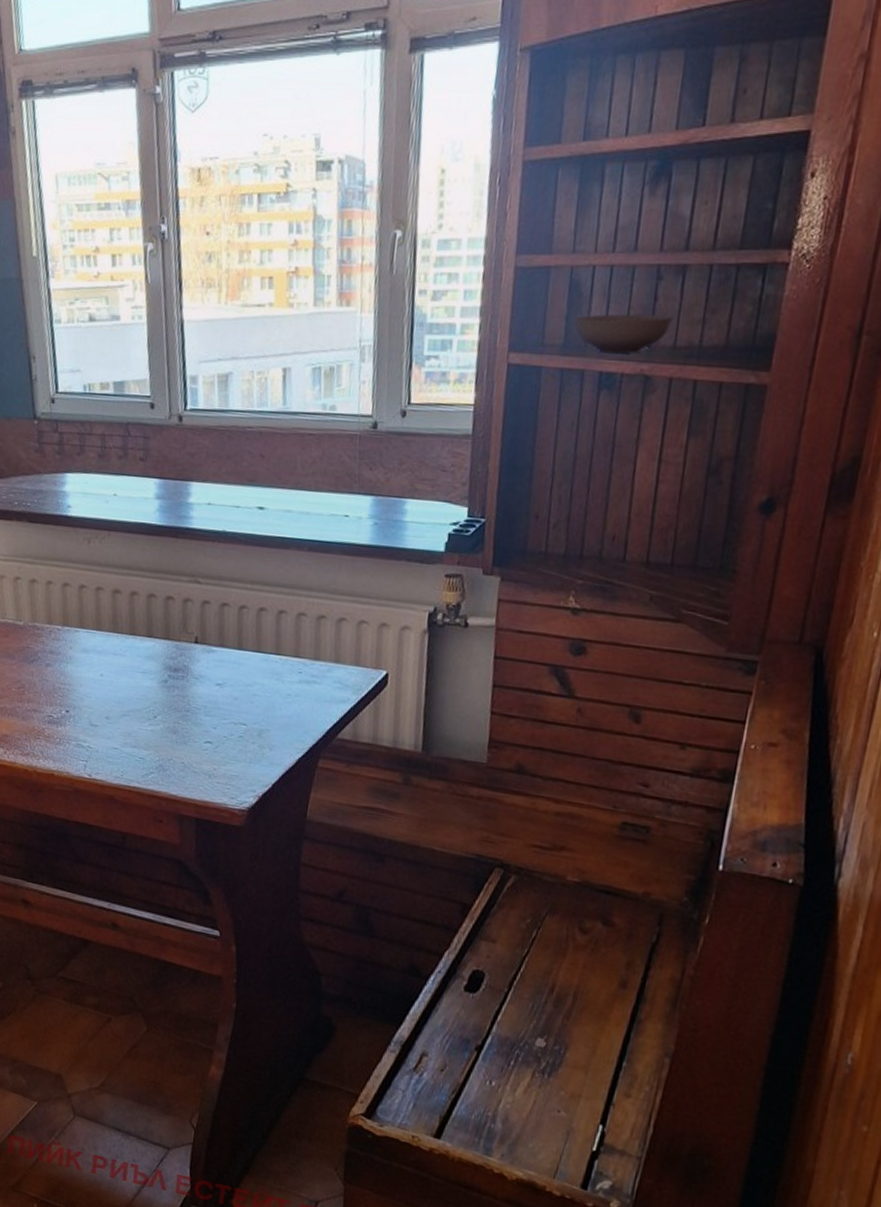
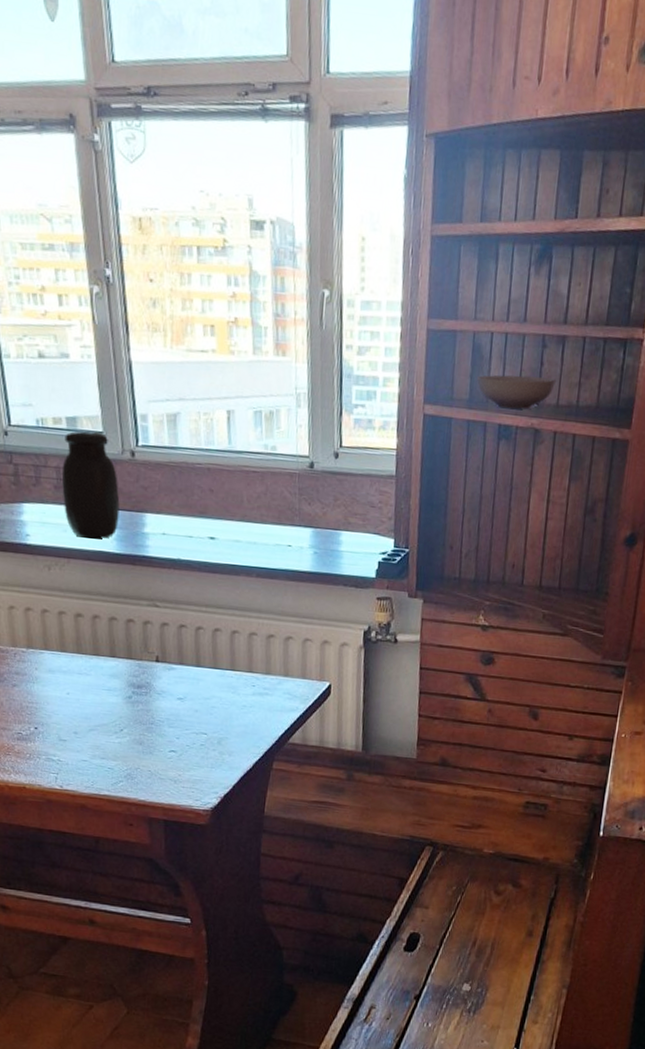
jar: none [106,396,165,510] -> present [61,431,120,539]

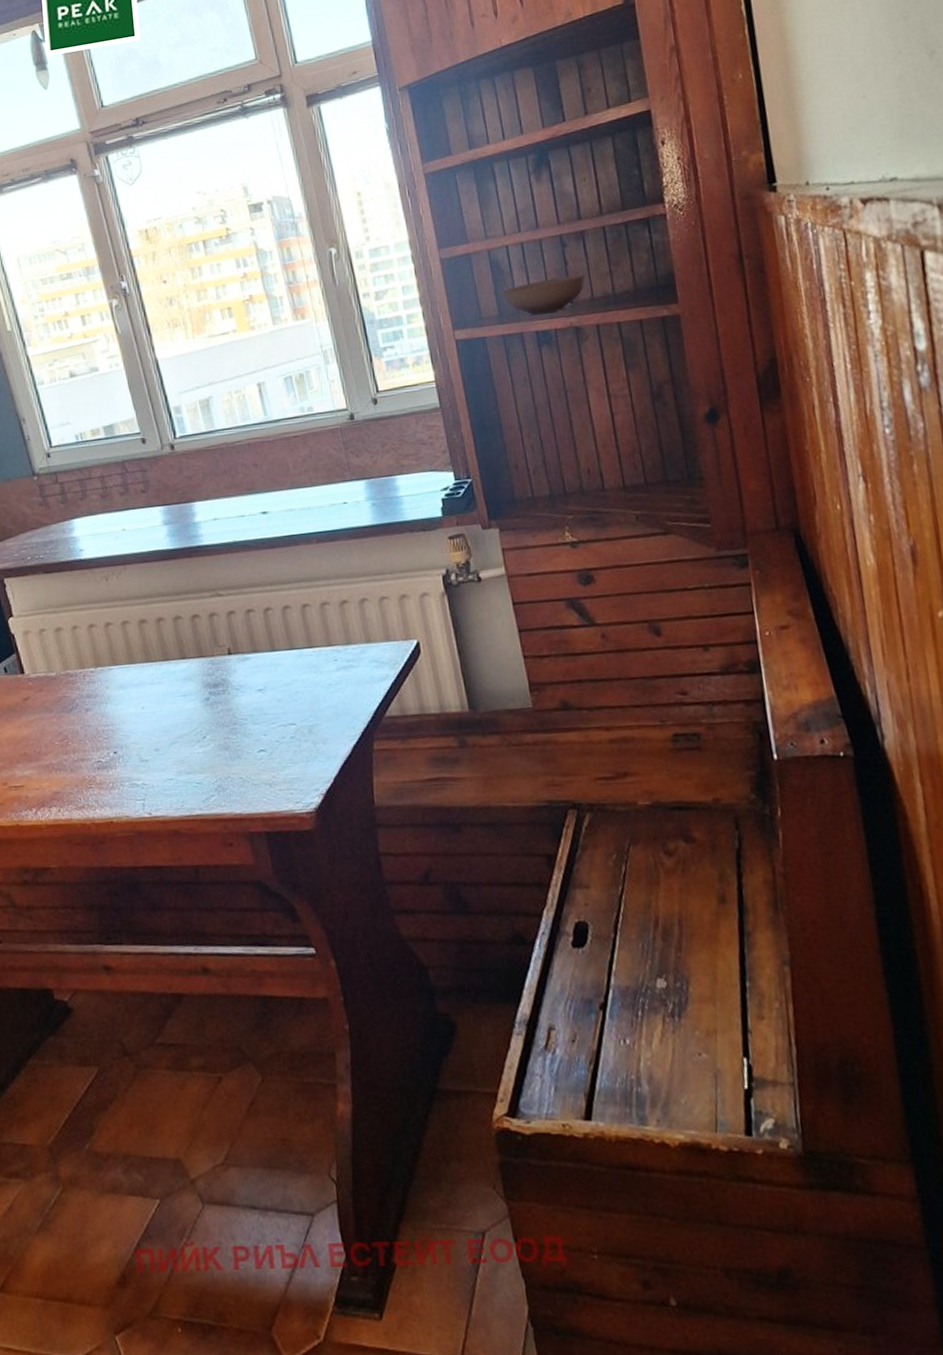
jar: present [61,431,120,539] -> none [104,434,169,541]

